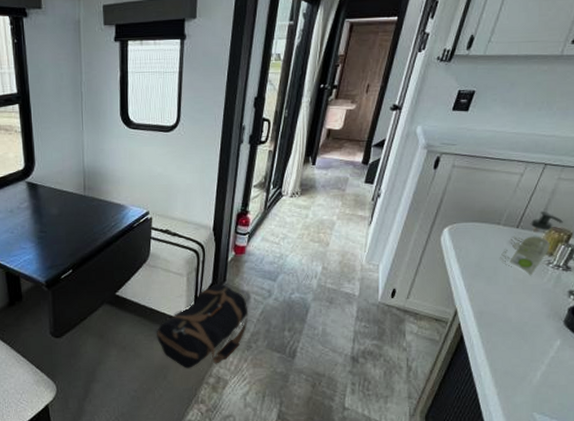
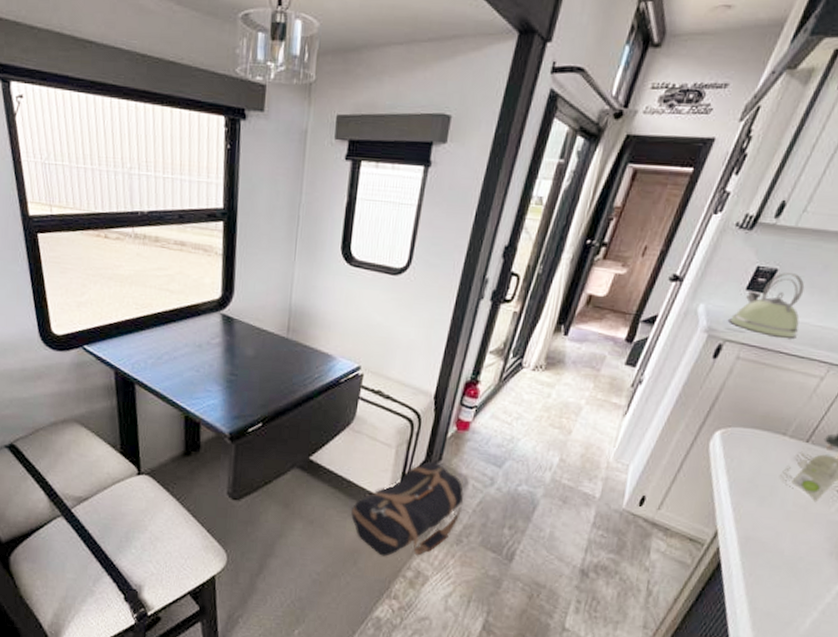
kettle: none [442,93,498,146] -> present [729,273,805,338]

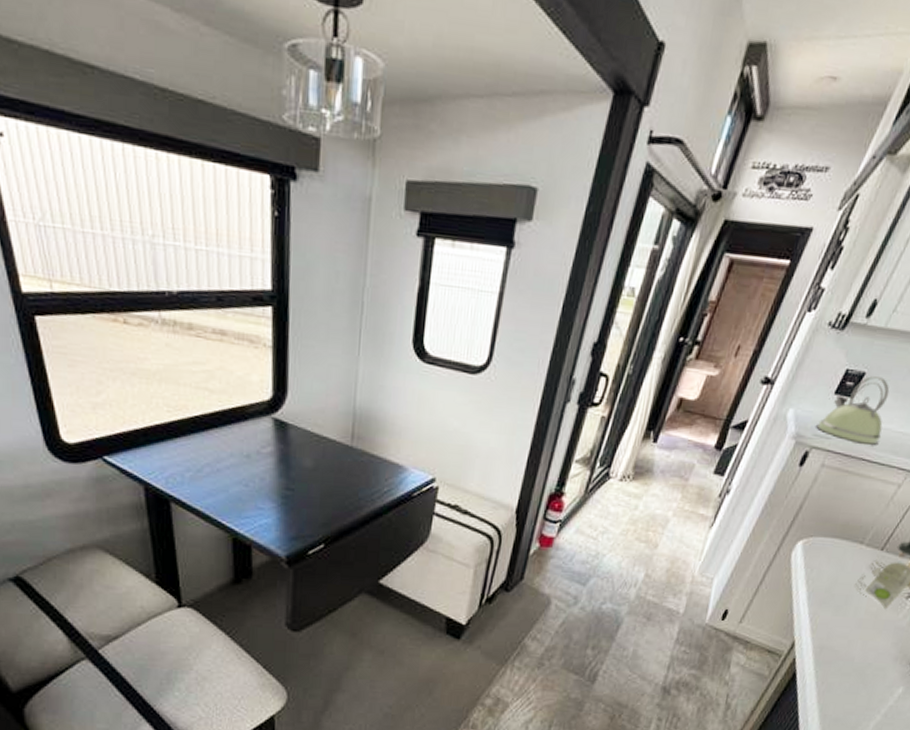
duffel bag: present [351,461,464,557] -> none [426,581,546,685]

